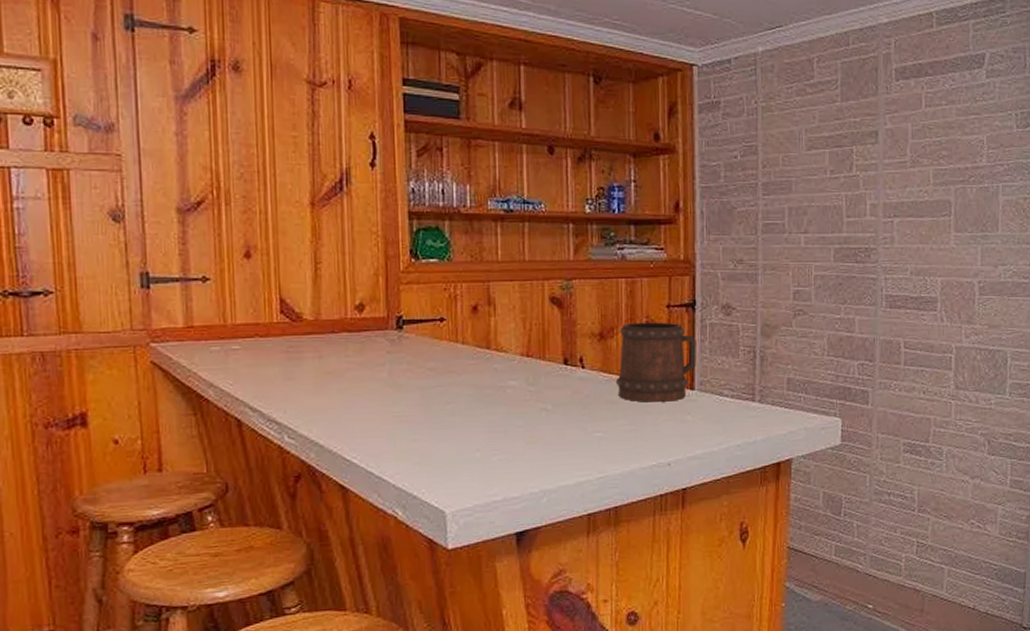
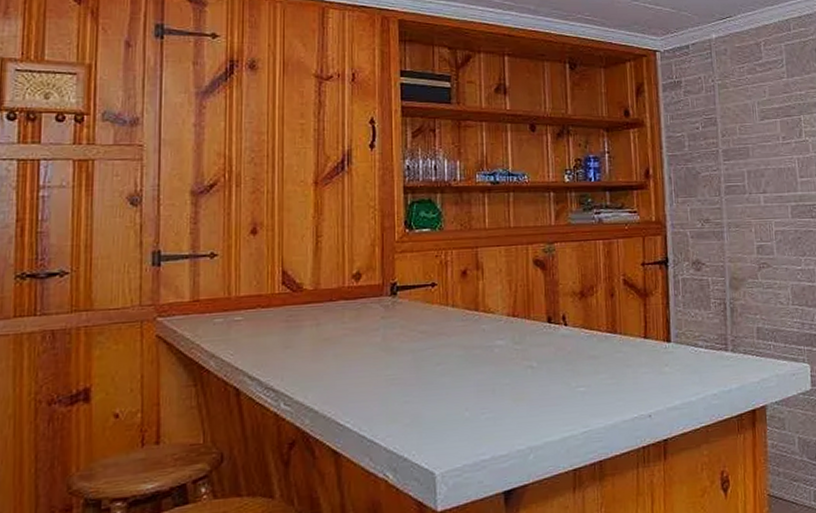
beer mug: present [615,322,697,403] -> none [596,279,672,356]

